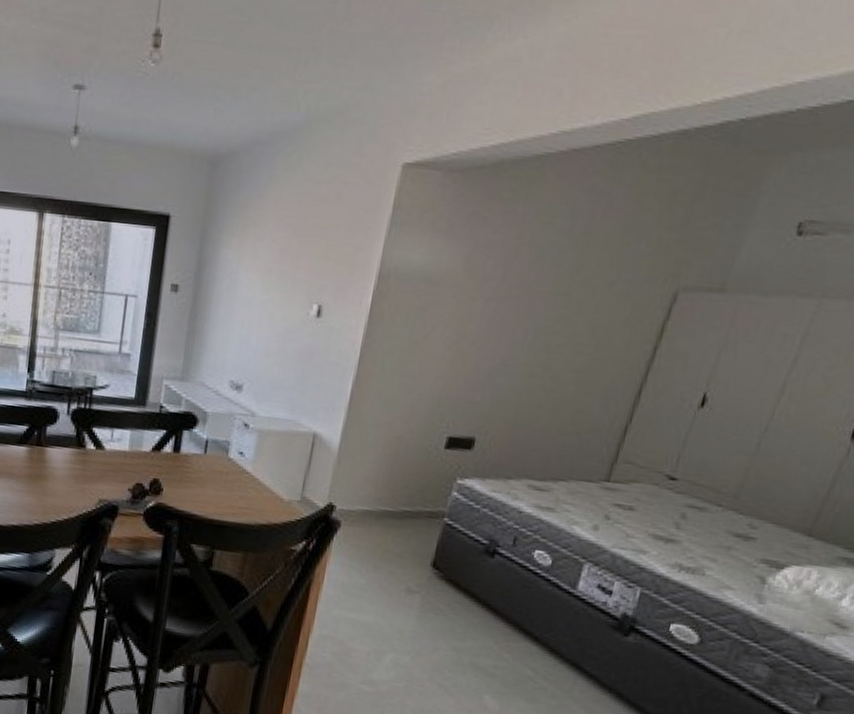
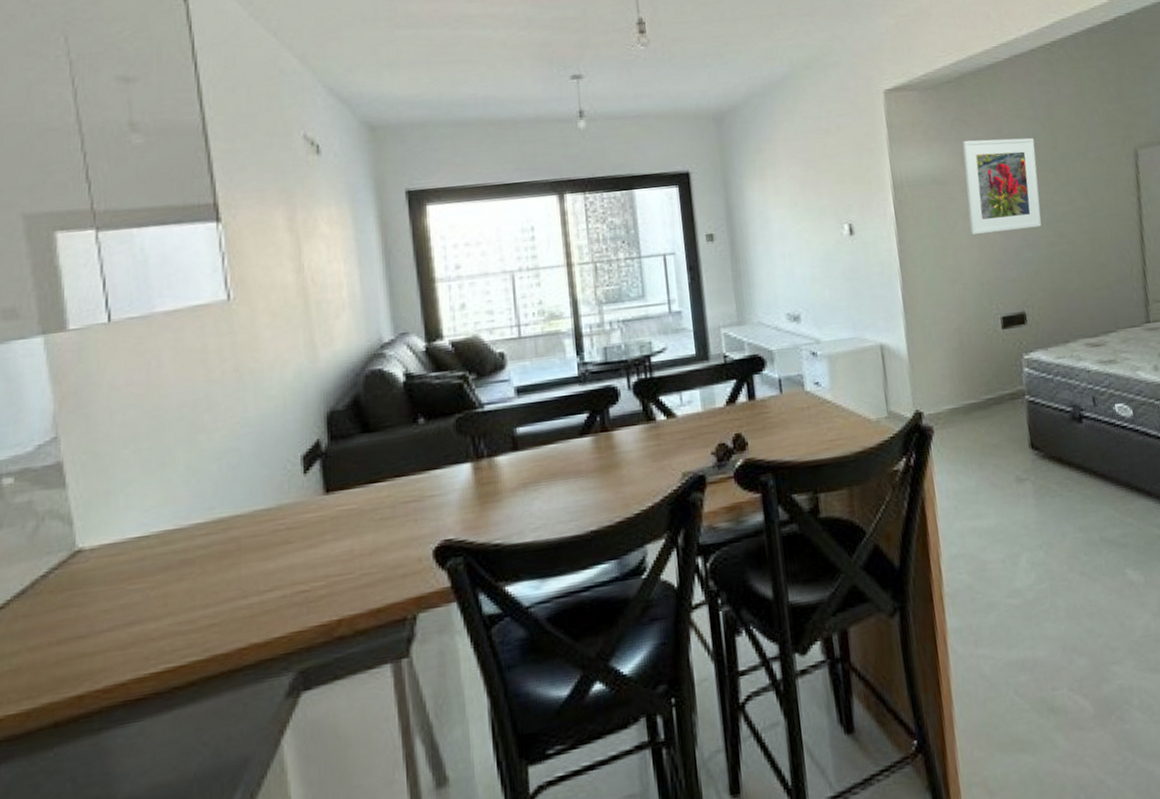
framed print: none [445,239,558,354] -> present [962,138,1042,235]

